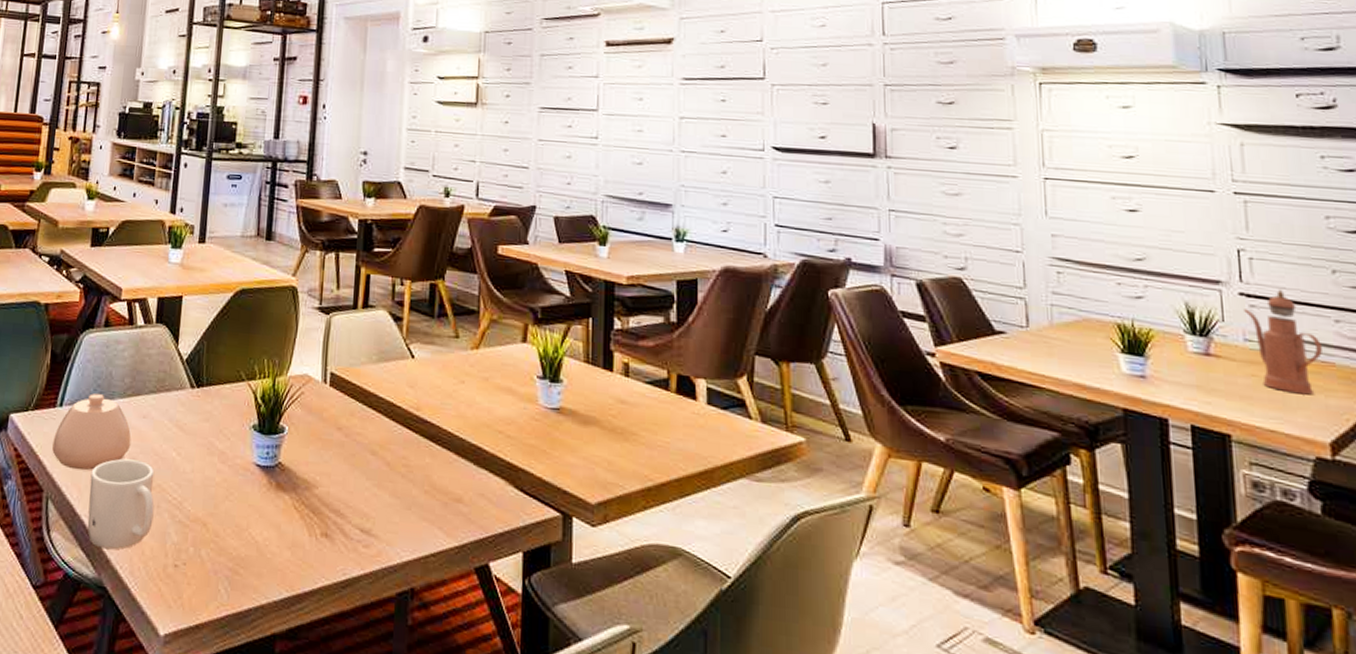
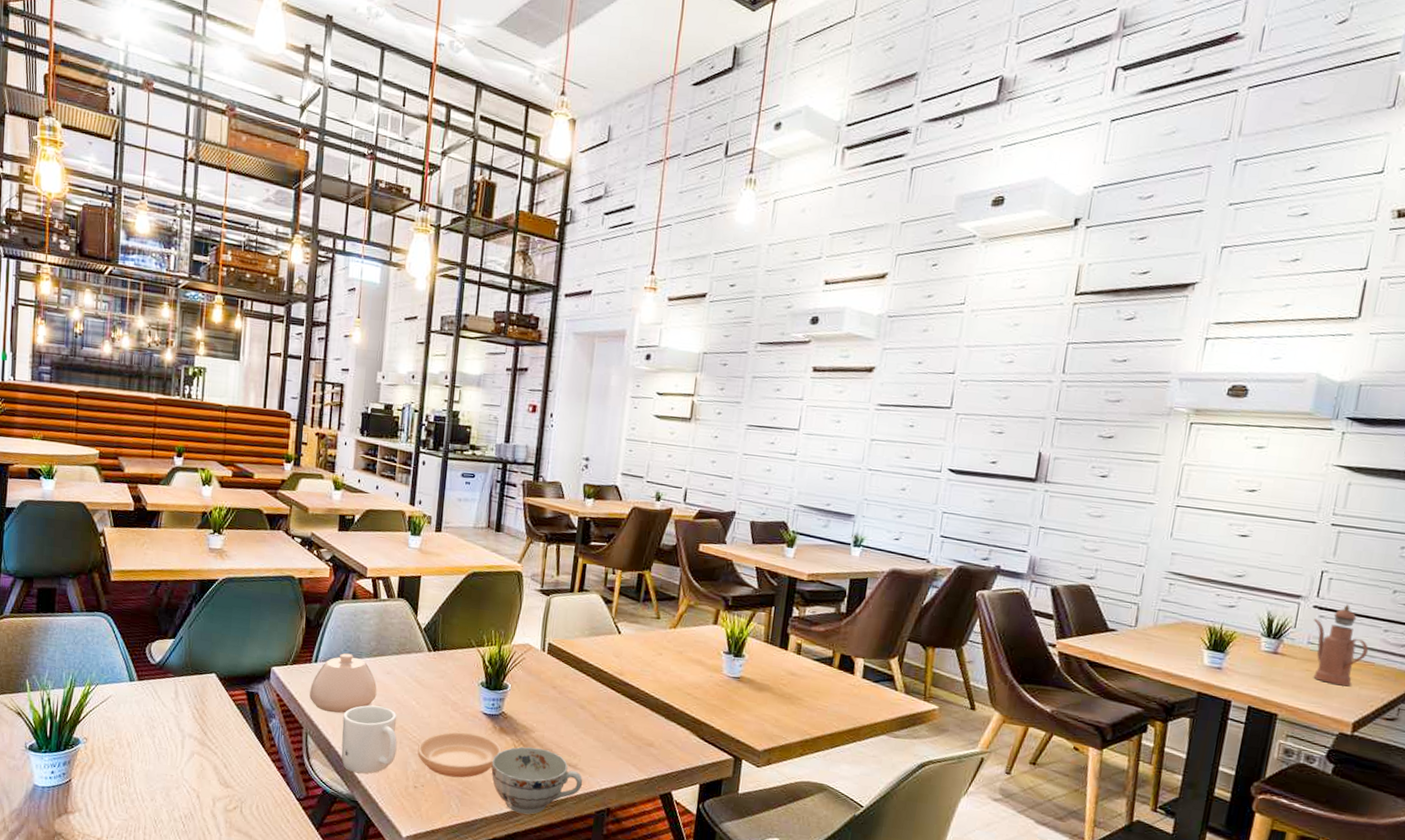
saucer: none [178,490,279,552] -> present [417,732,502,778]
teacup: none [267,507,379,600] -> present [491,746,583,815]

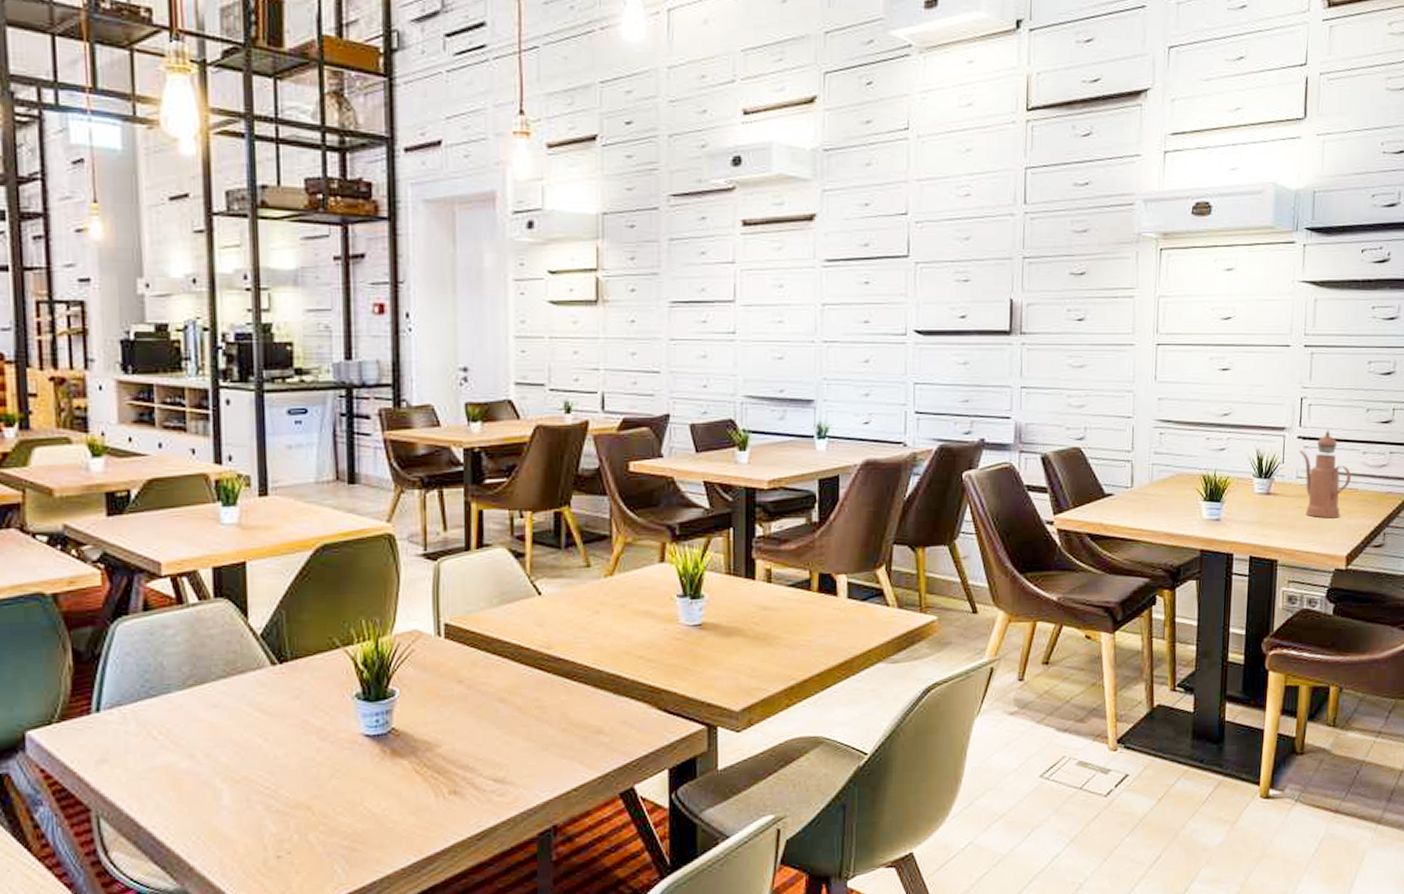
sugar bowl: present [308,652,377,713] -> none [93,688,201,779]
mug: present [341,705,397,774] -> none [152,755,243,858]
saucer: present [417,732,502,778] -> none [275,765,398,833]
teacup: present [491,746,583,815] -> none [386,766,517,860]

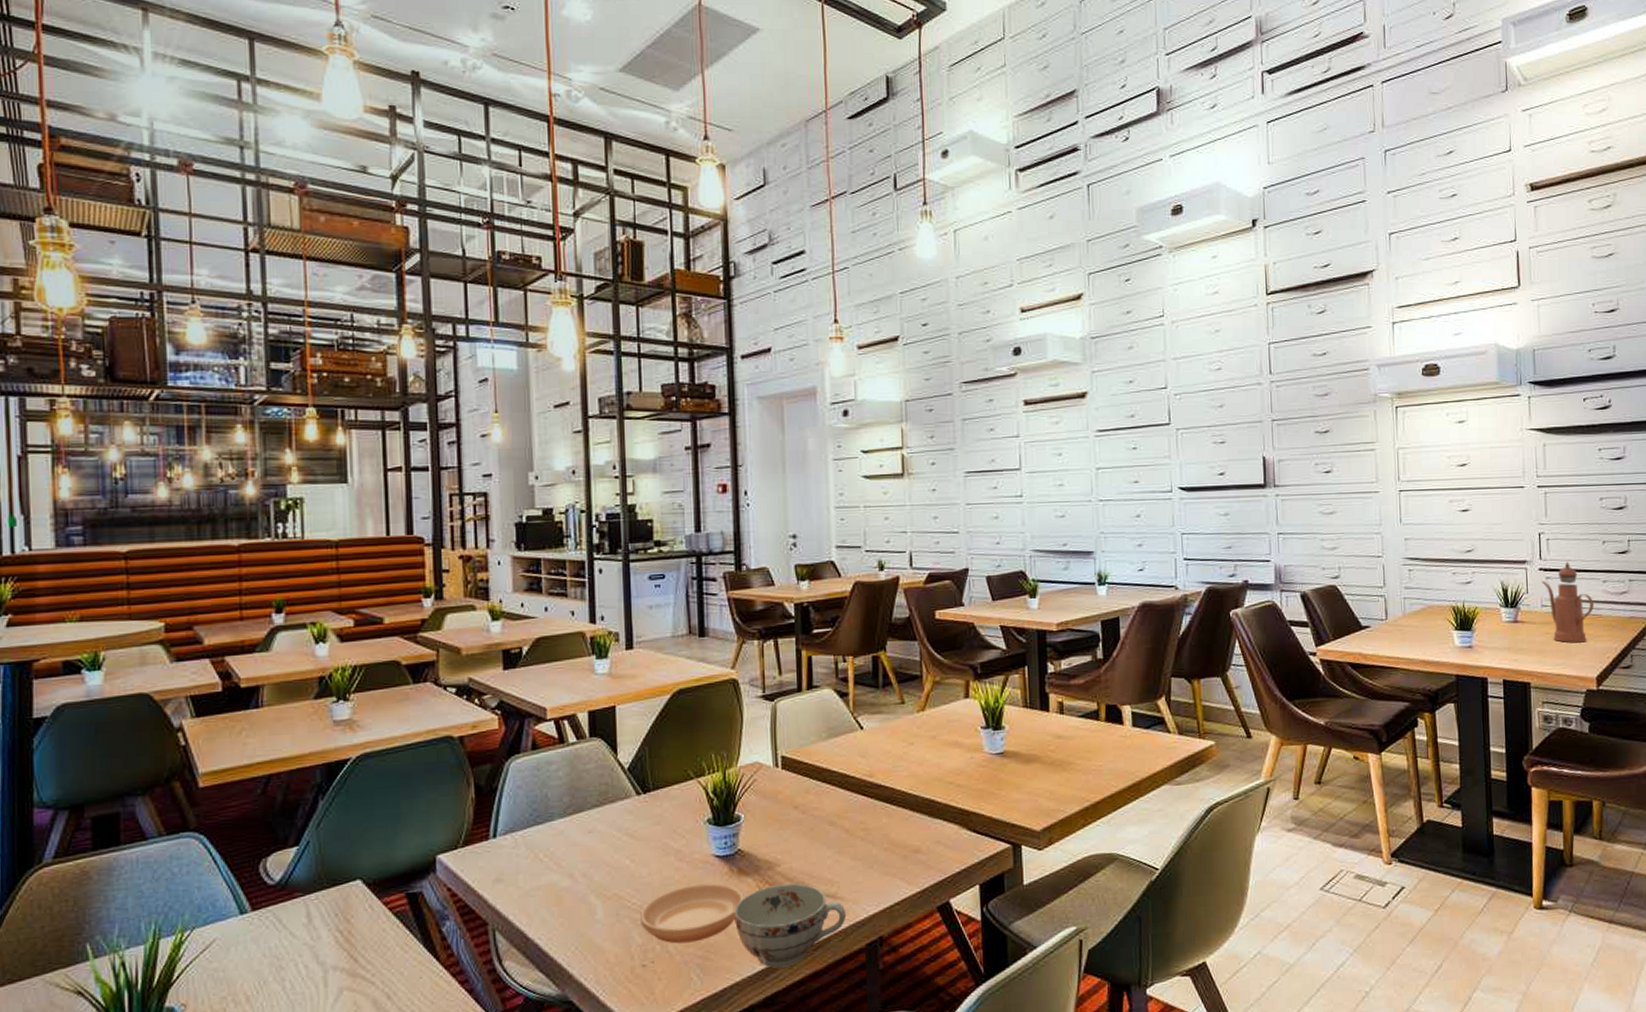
saucer: none [275,765,398,833] -> present [640,883,744,944]
teacup: none [386,766,517,860] -> present [734,883,847,968]

